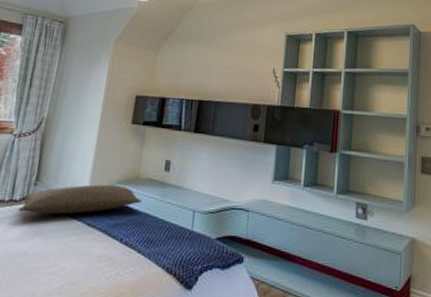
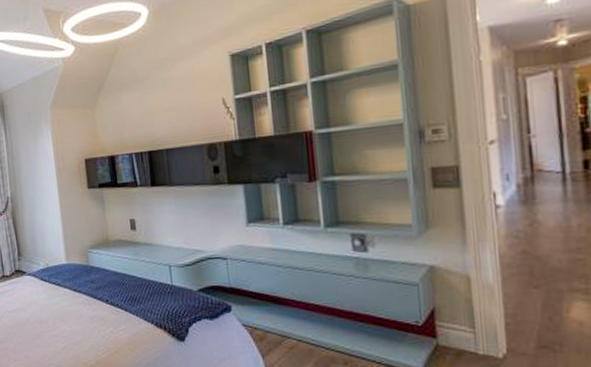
pillow: present [18,184,142,215] -> none [11,250,116,285]

